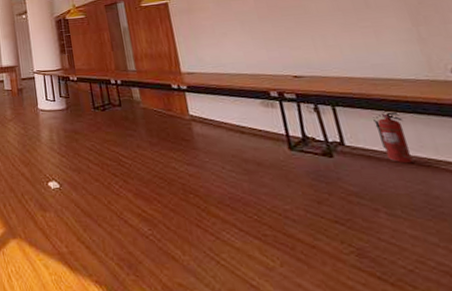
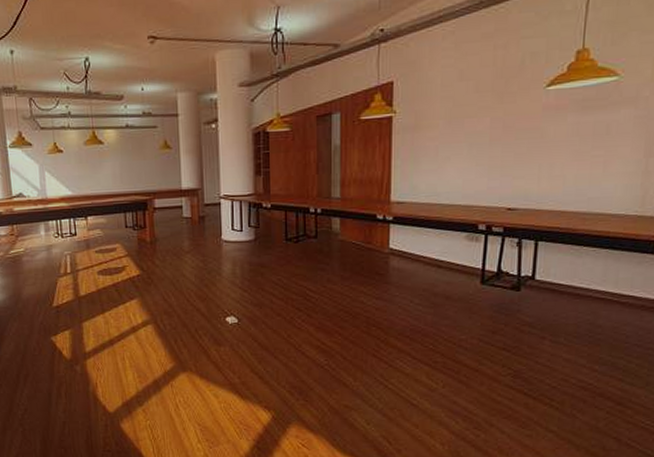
fire extinguisher: present [373,112,412,164] -> none [570,247,598,297]

